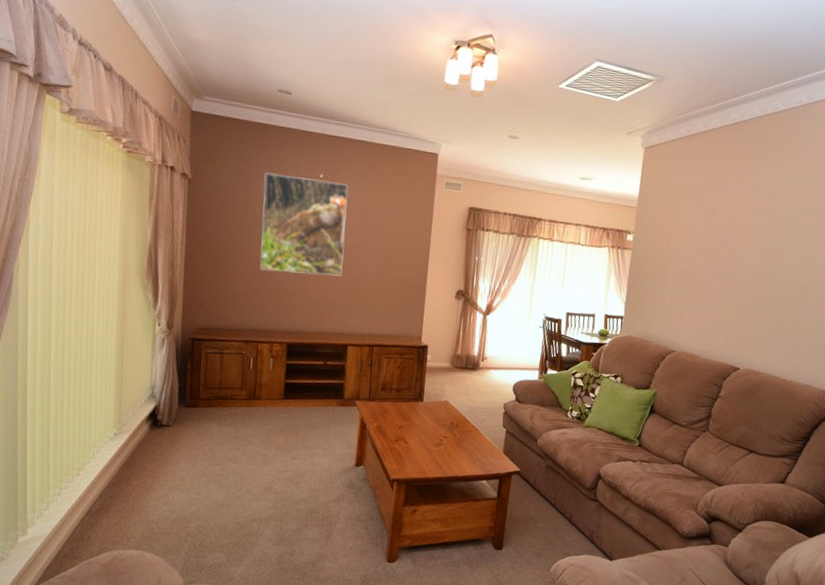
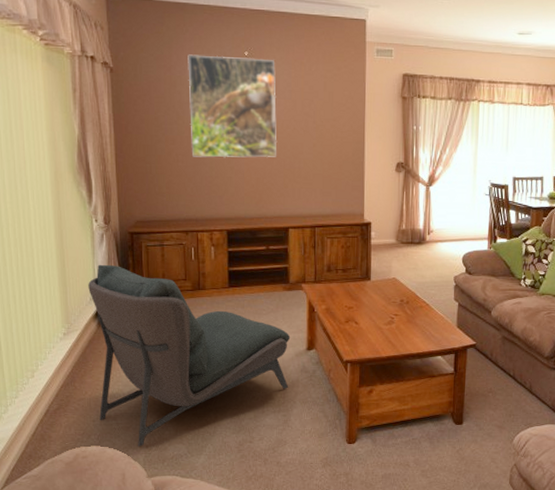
armless chair: none [141,367,340,553] -> present [88,264,291,446]

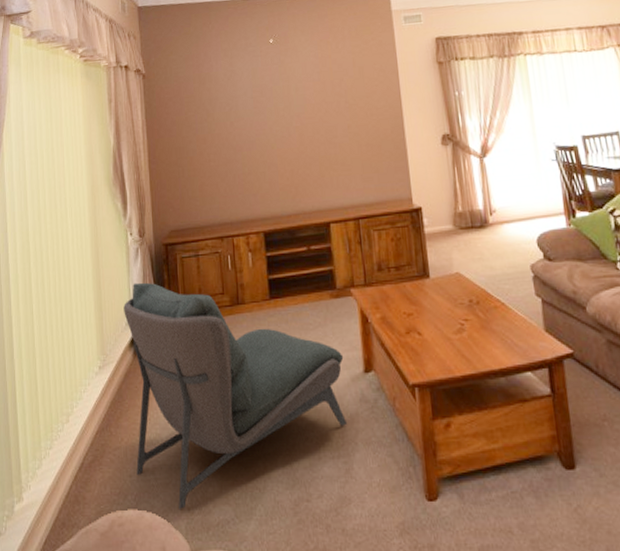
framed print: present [188,54,278,158] -> none [215,43,310,155]

